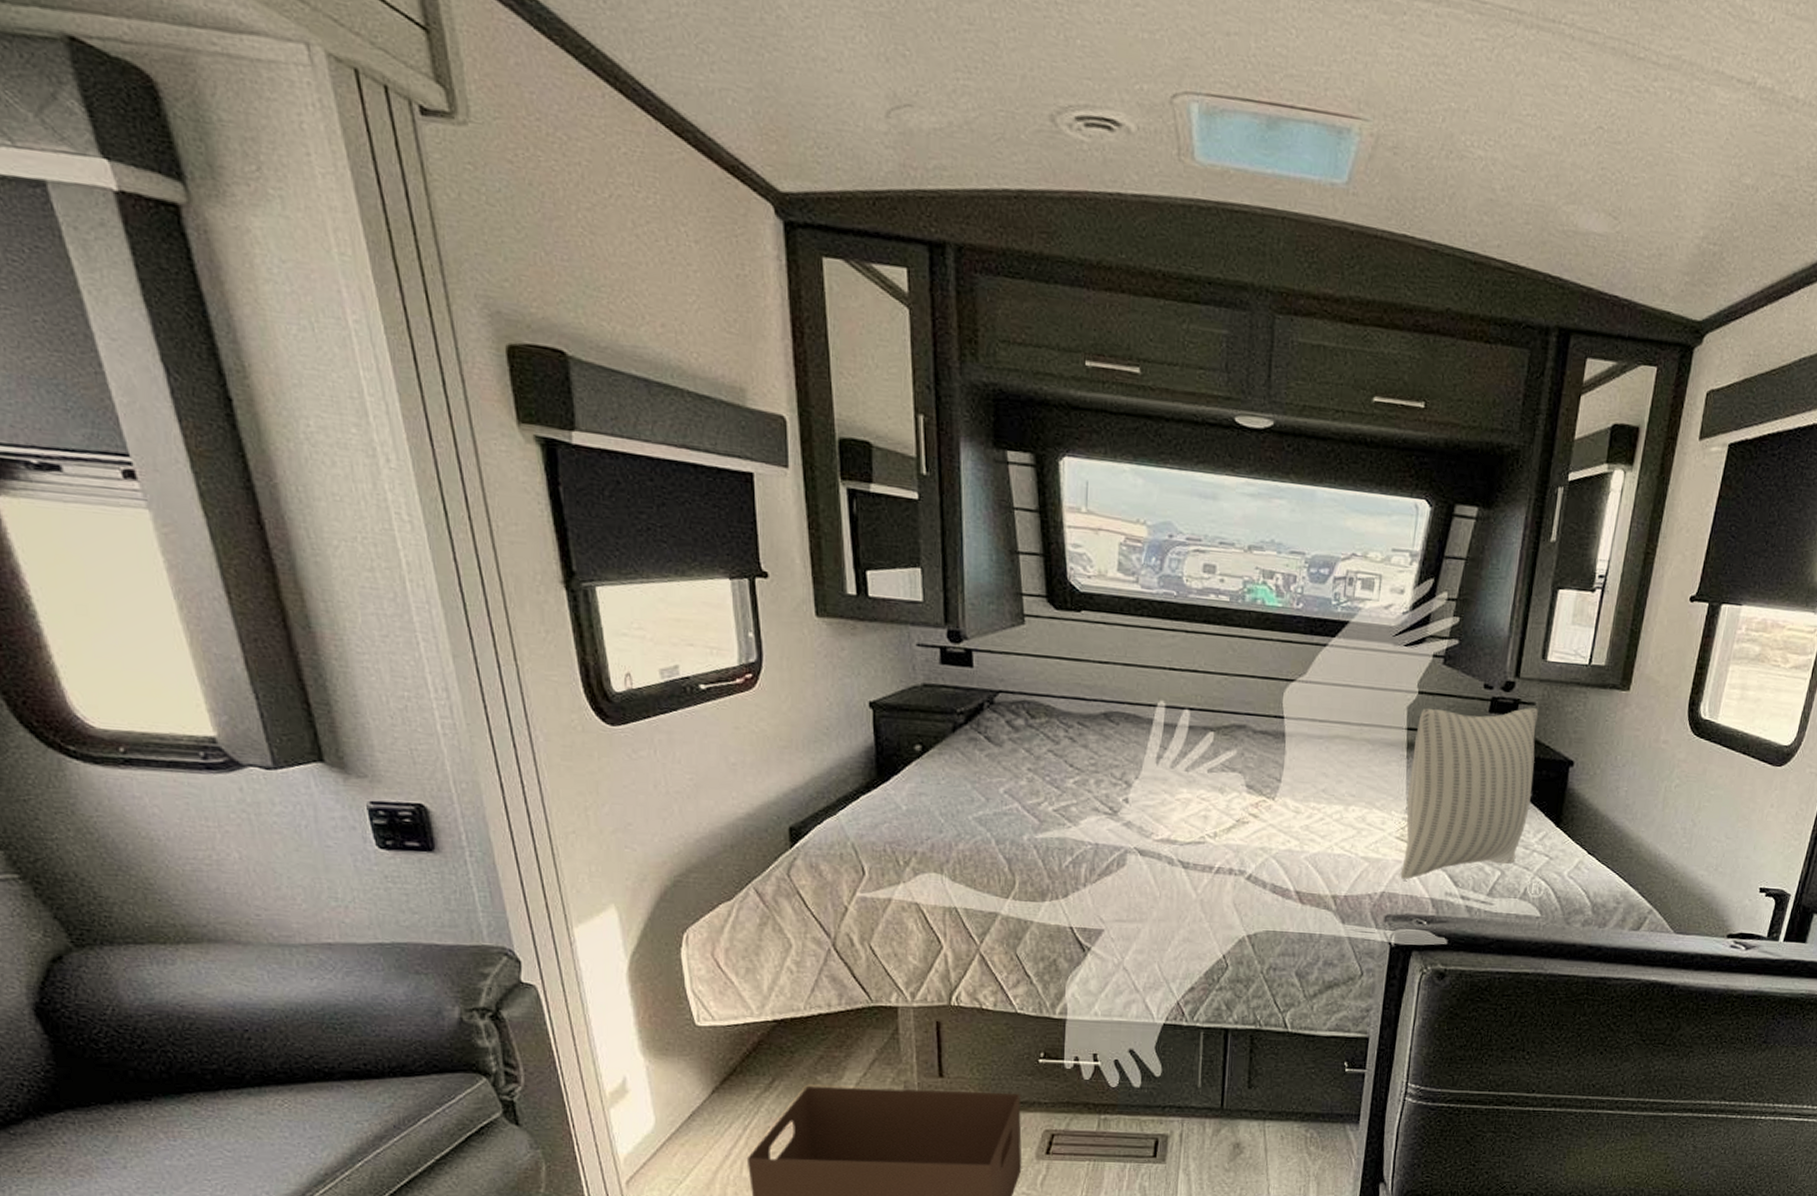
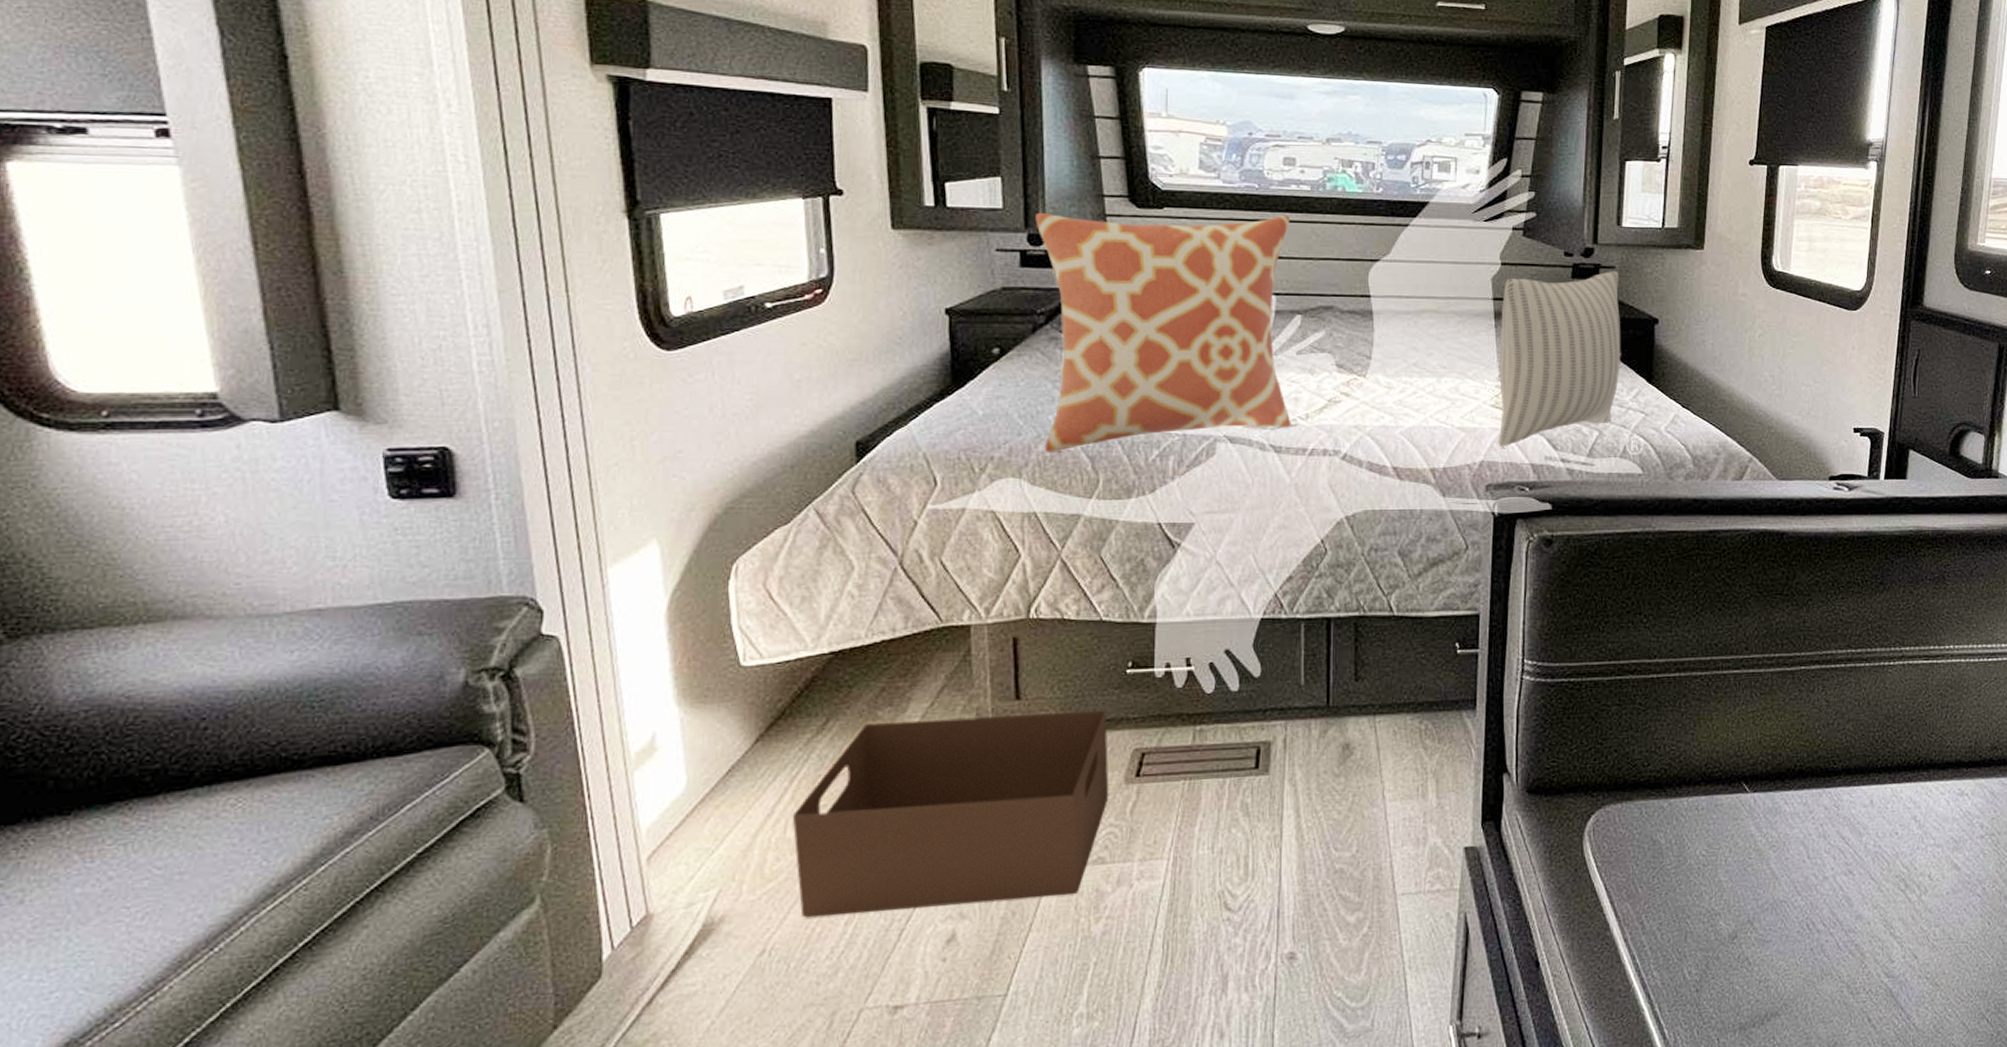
pillow: none [955,608,1207,852] -> present [1036,212,1291,453]

